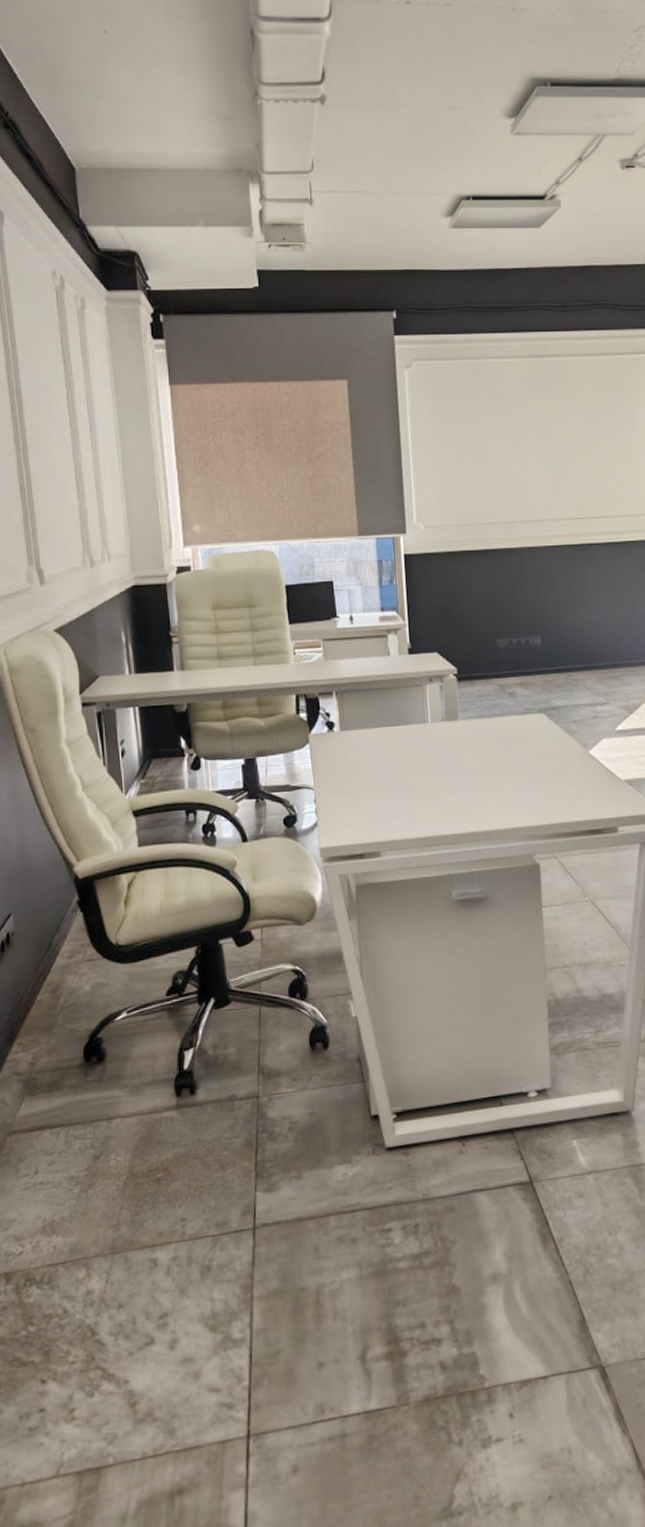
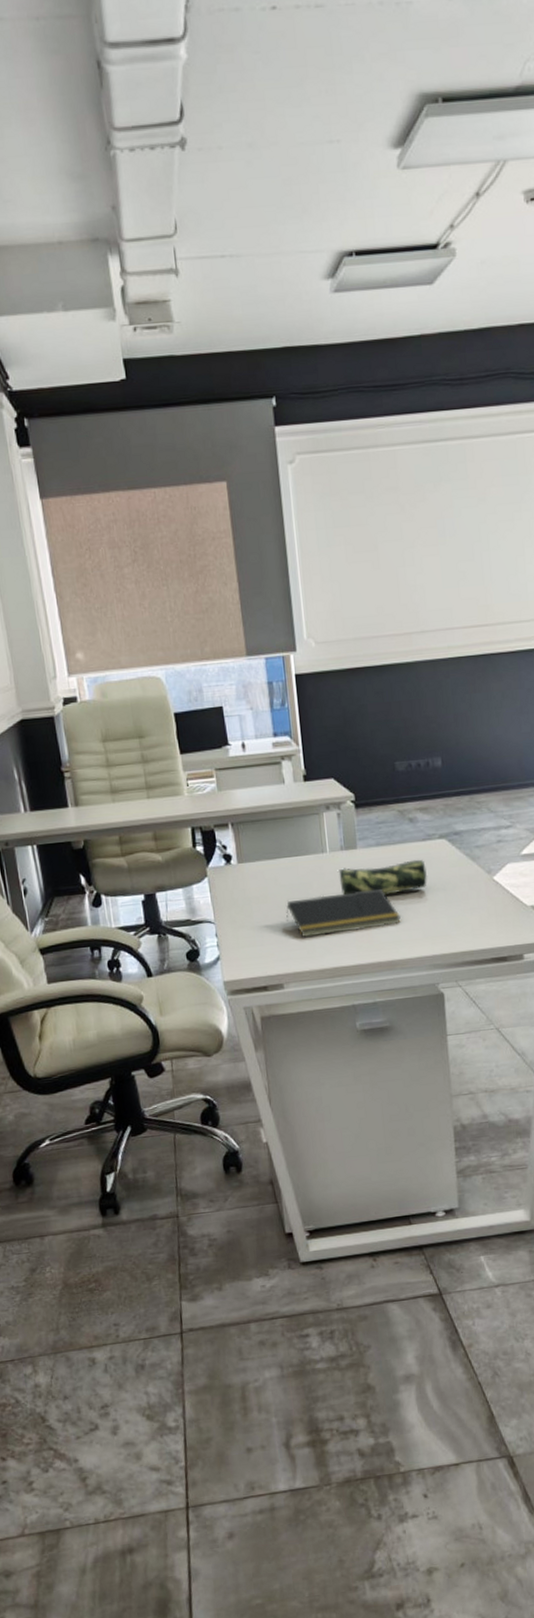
notepad: none [385,759,499,806] -> present [285,888,401,938]
pencil case: none [438,732,526,766] -> present [337,859,428,895]

